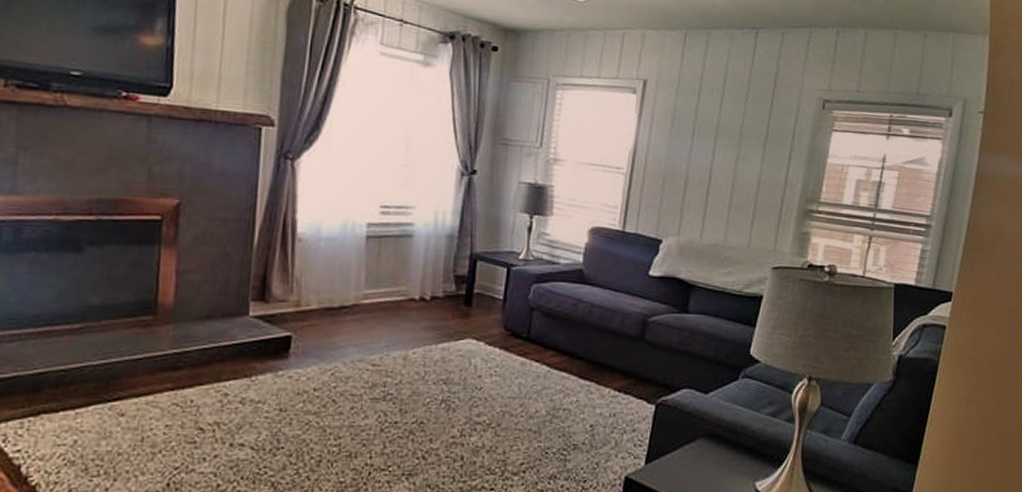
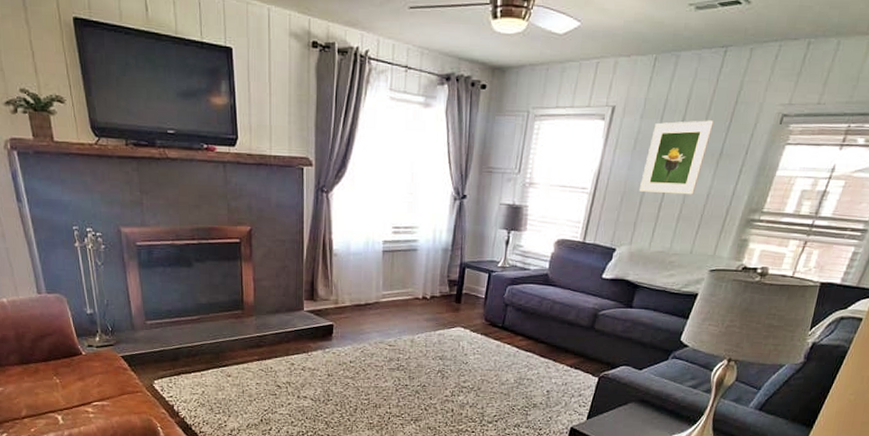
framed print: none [682,100,756,181] -> present [638,120,715,195]

